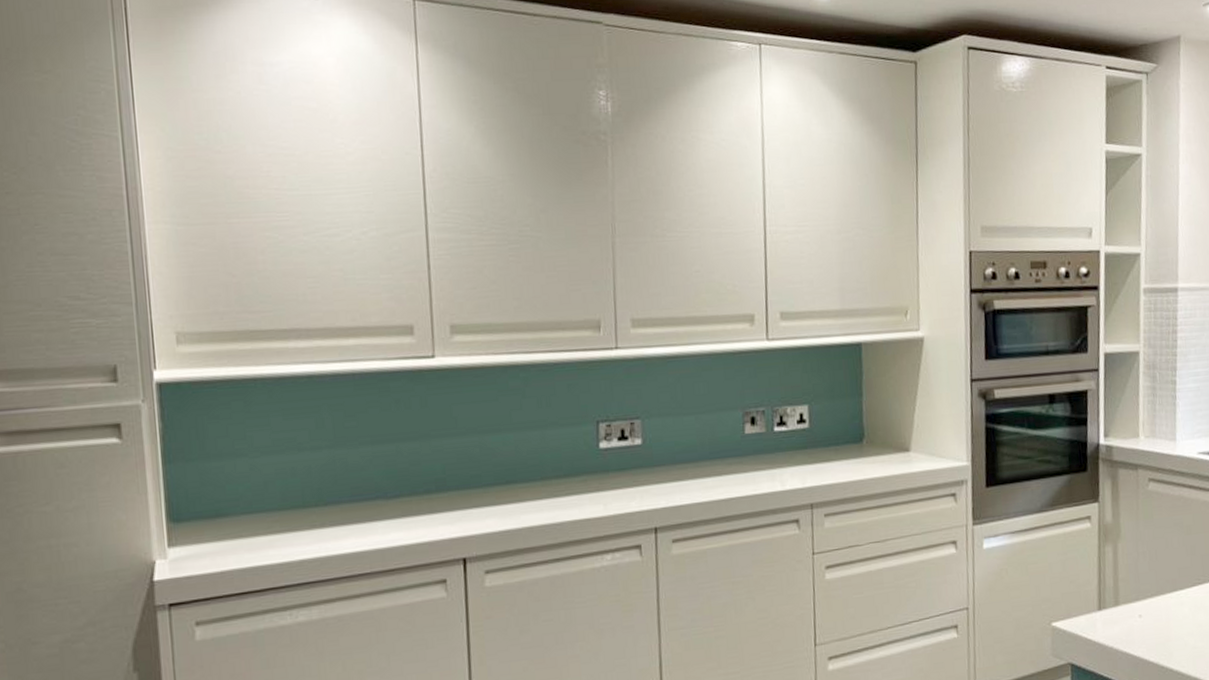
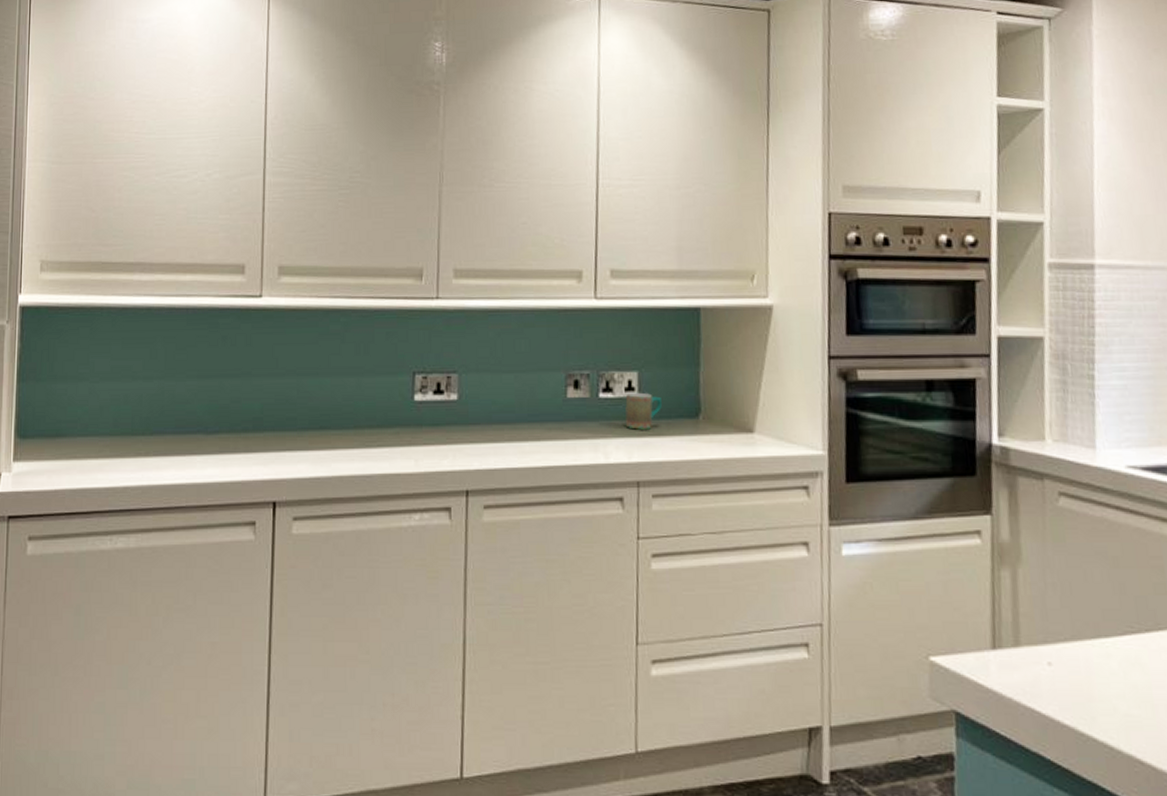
mug: none [798,423,830,458] -> present [625,392,662,430]

